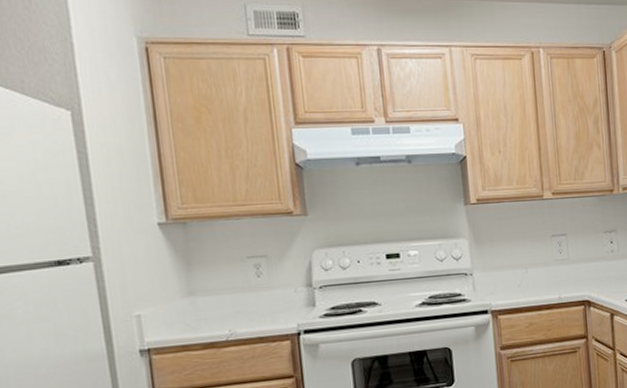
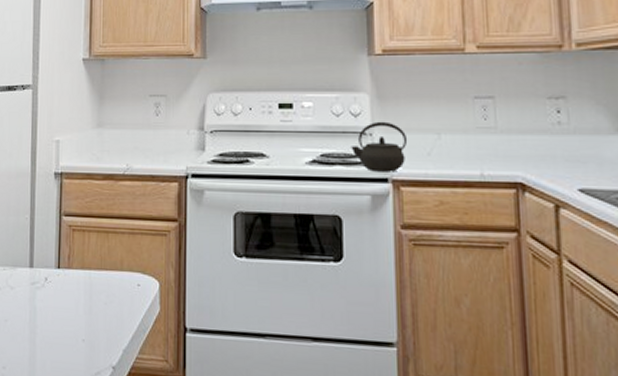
kettle: none [455,262,502,307] -> present [351,121,408,174]

